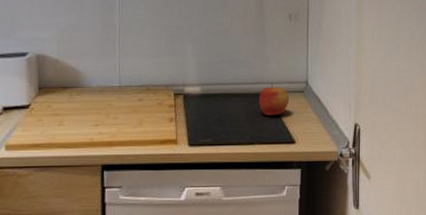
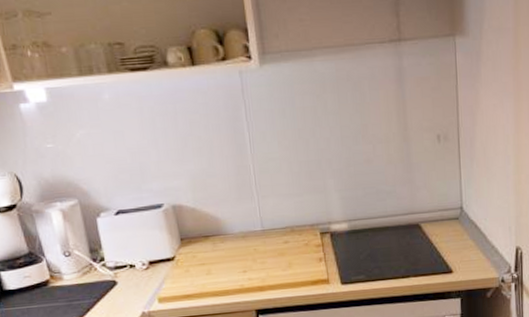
apple: present [258,83,290,115] -> none [410,212,444,247]

